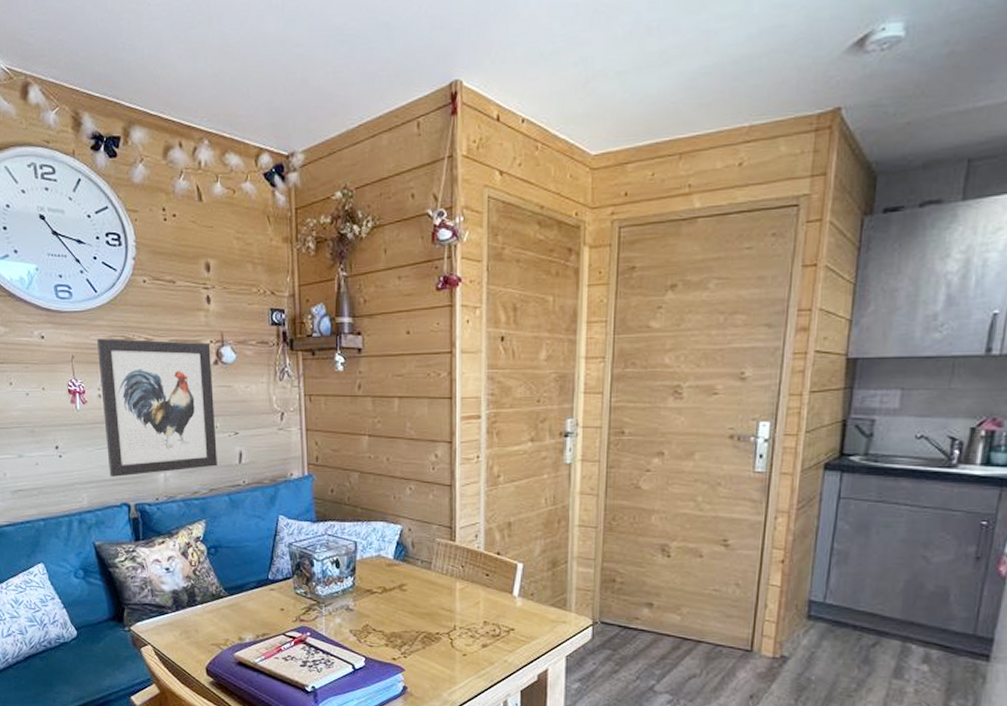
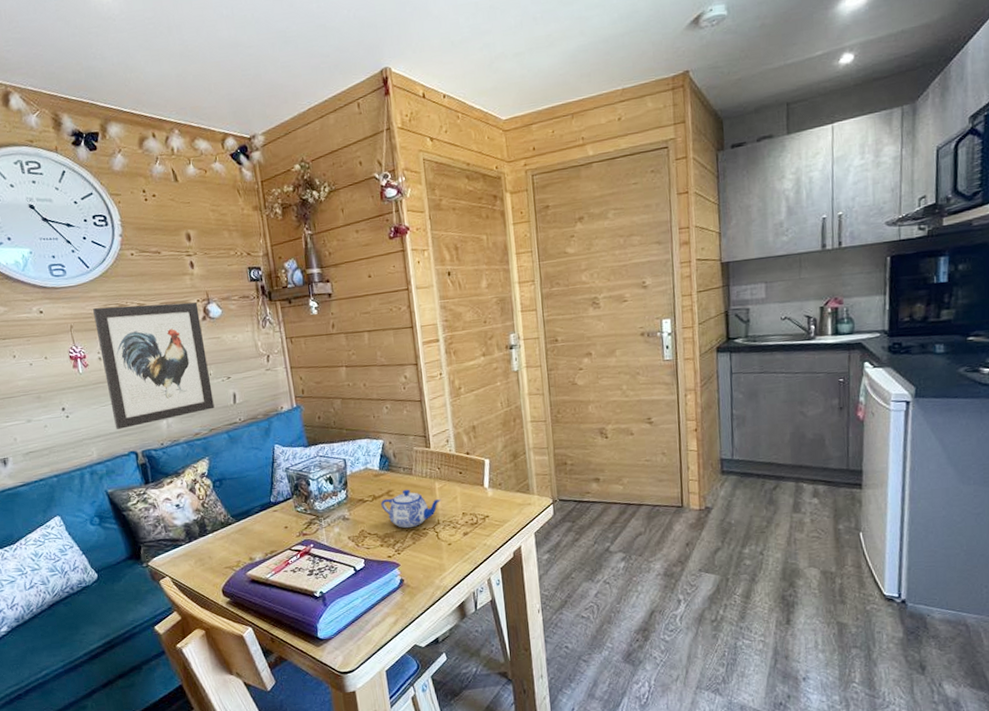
teapot: none [391,585,461,629] -> present [381,489,442,528]

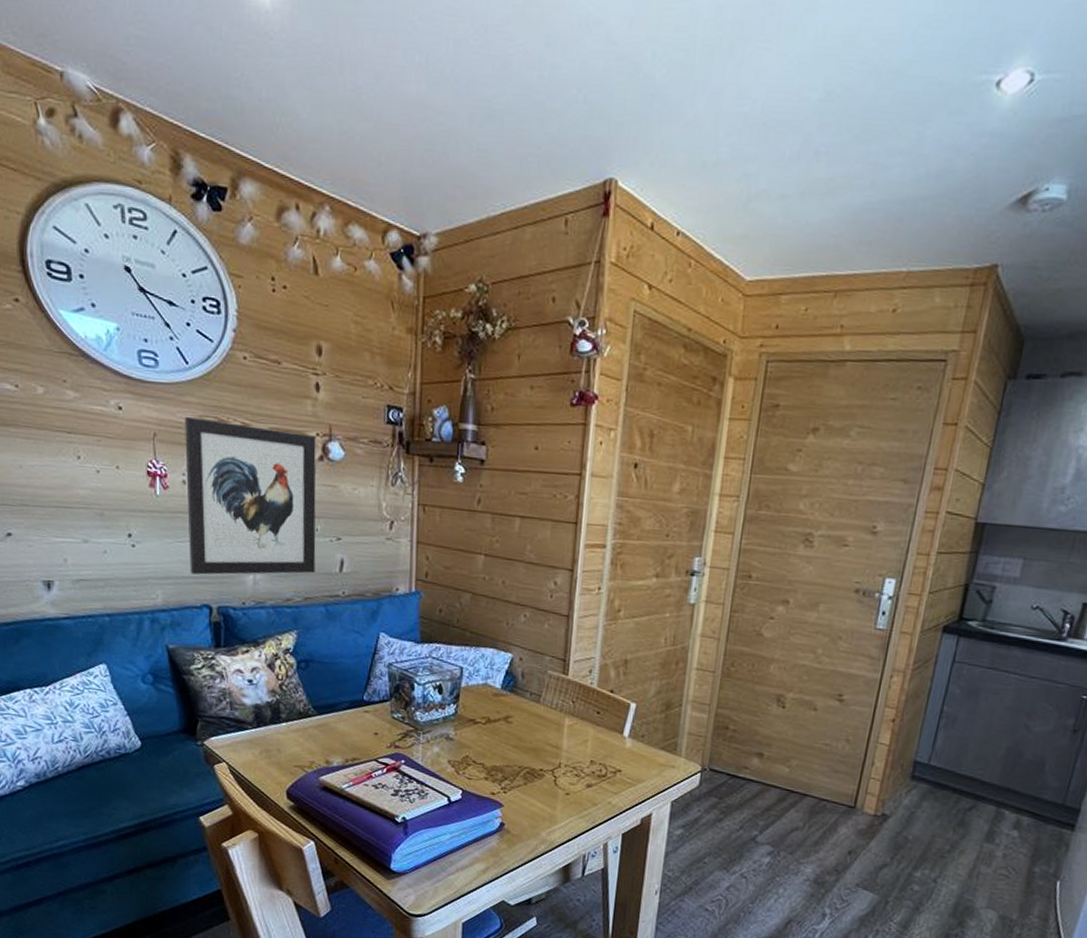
teapot: present [381,489,442,528] -> none [495,718,569,765]

